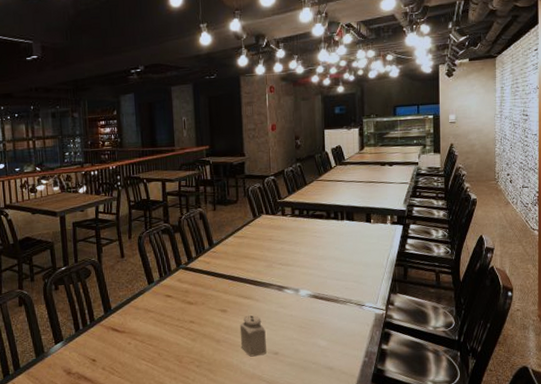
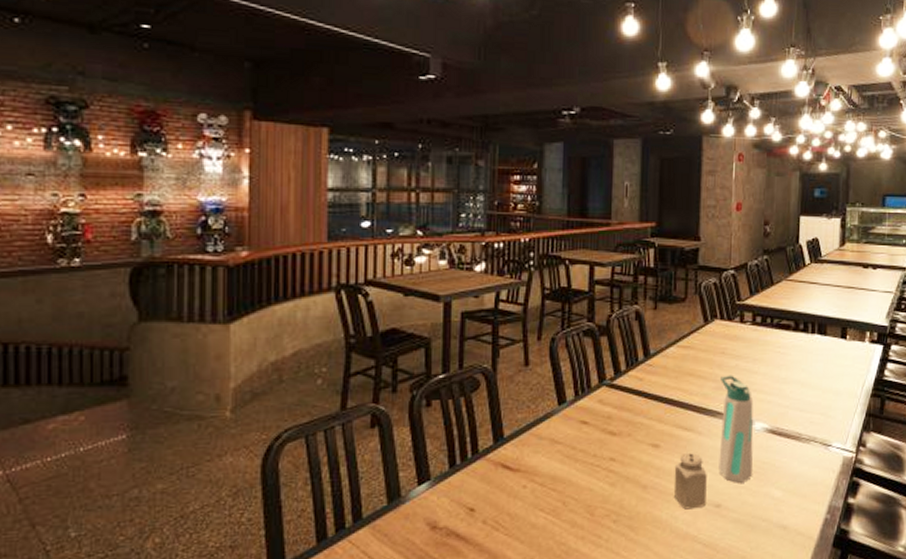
water bottle: none [270,255,302,336] -> present [718,375,754,483]

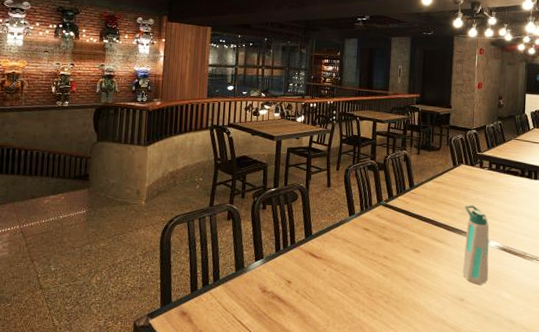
salt shaker: present [673,452,707,510] -> none [429,258,454,300]

